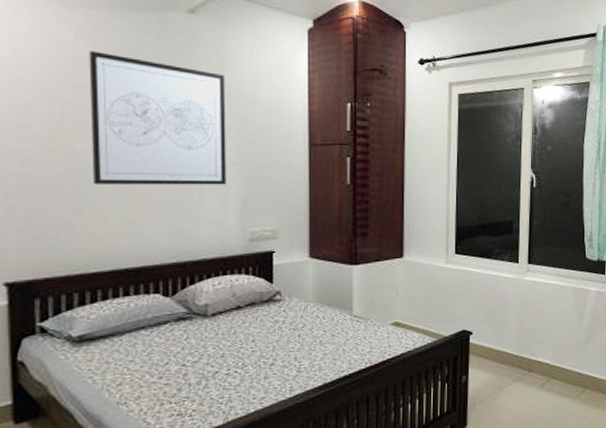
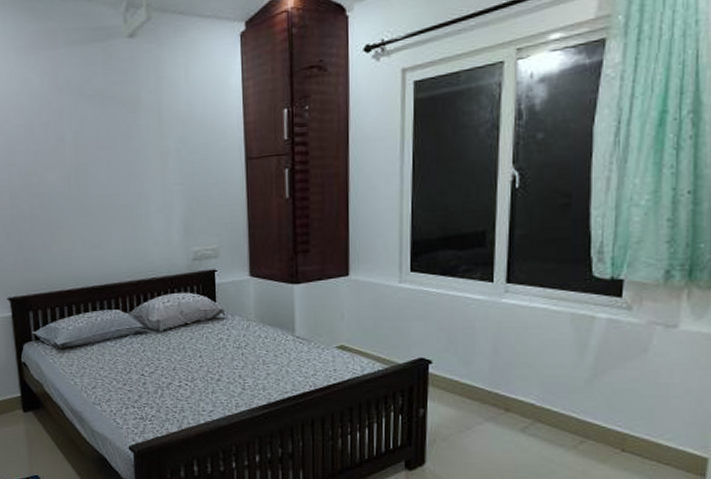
wall art: present [89,51,226,185] -> none [52,89,170,212]

